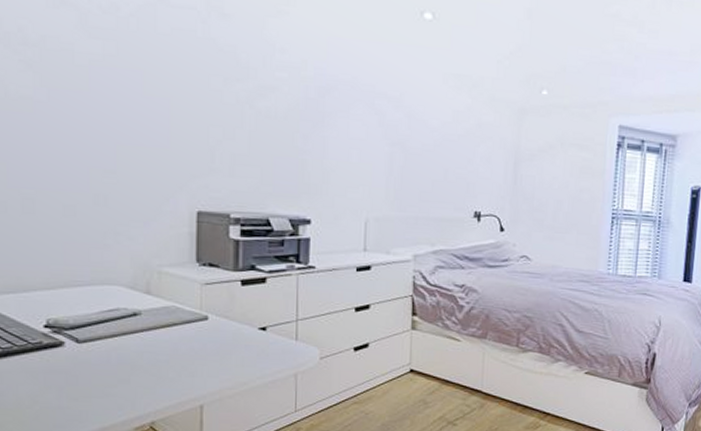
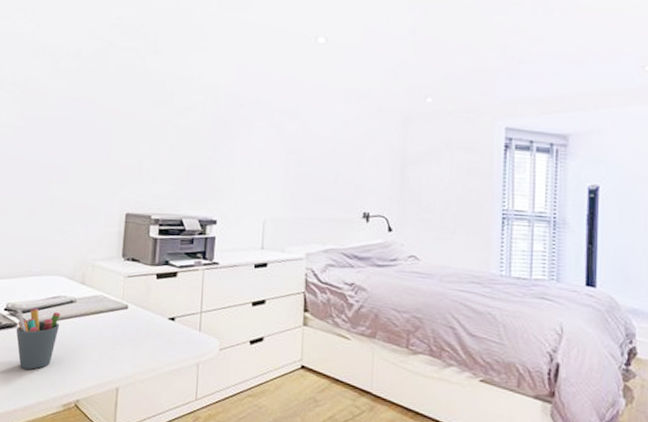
pen holder: none [61,323,122,393] -> present [16,308,61,370]

